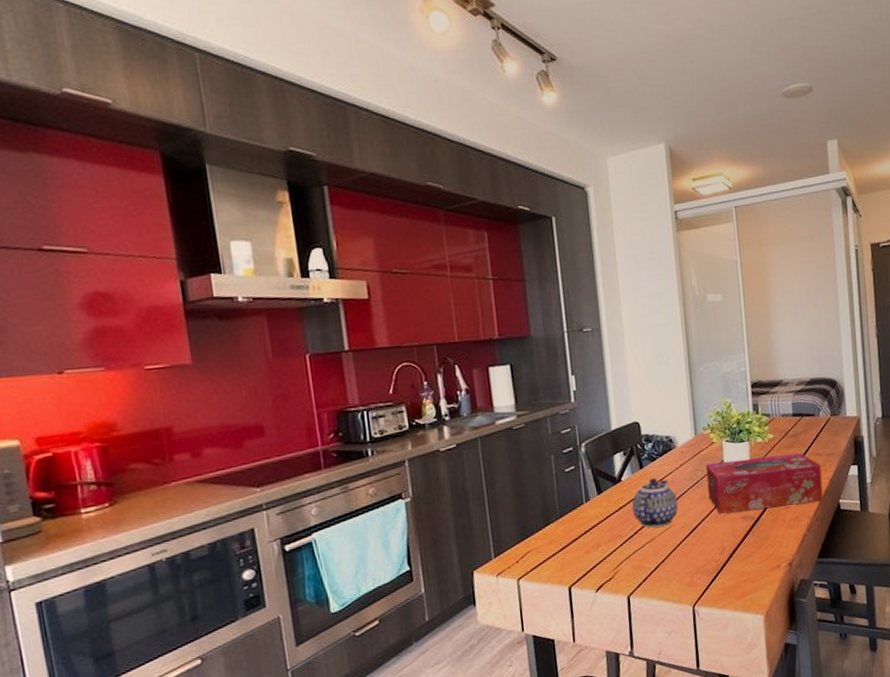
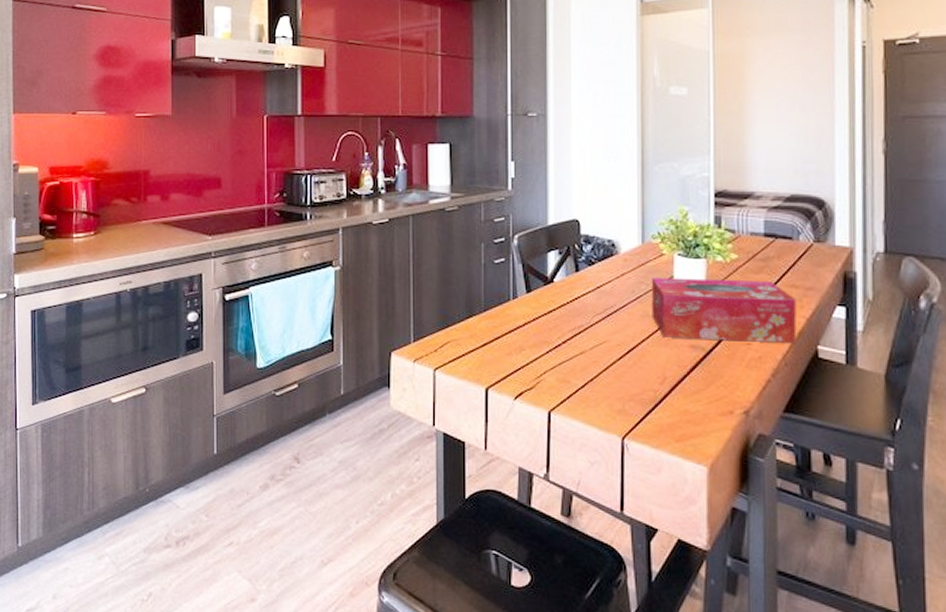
teapot: present [632,478,678,528] -> none [563,284,615,340]

